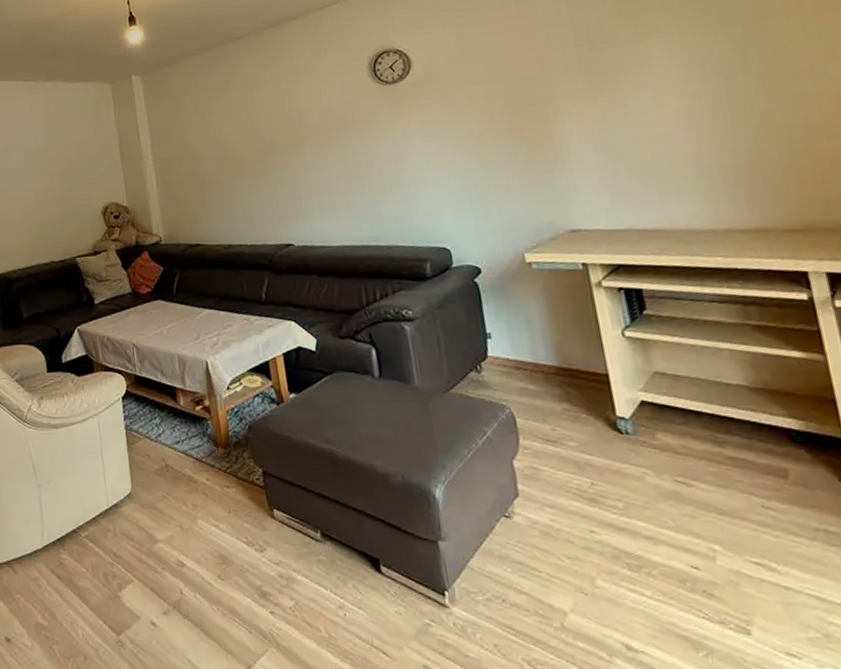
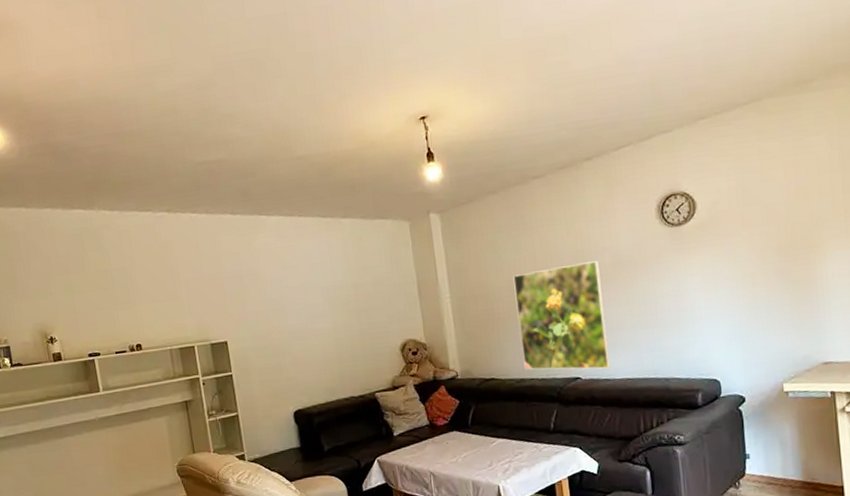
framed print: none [218,121,326,236] -> present [513,261,610,370]

